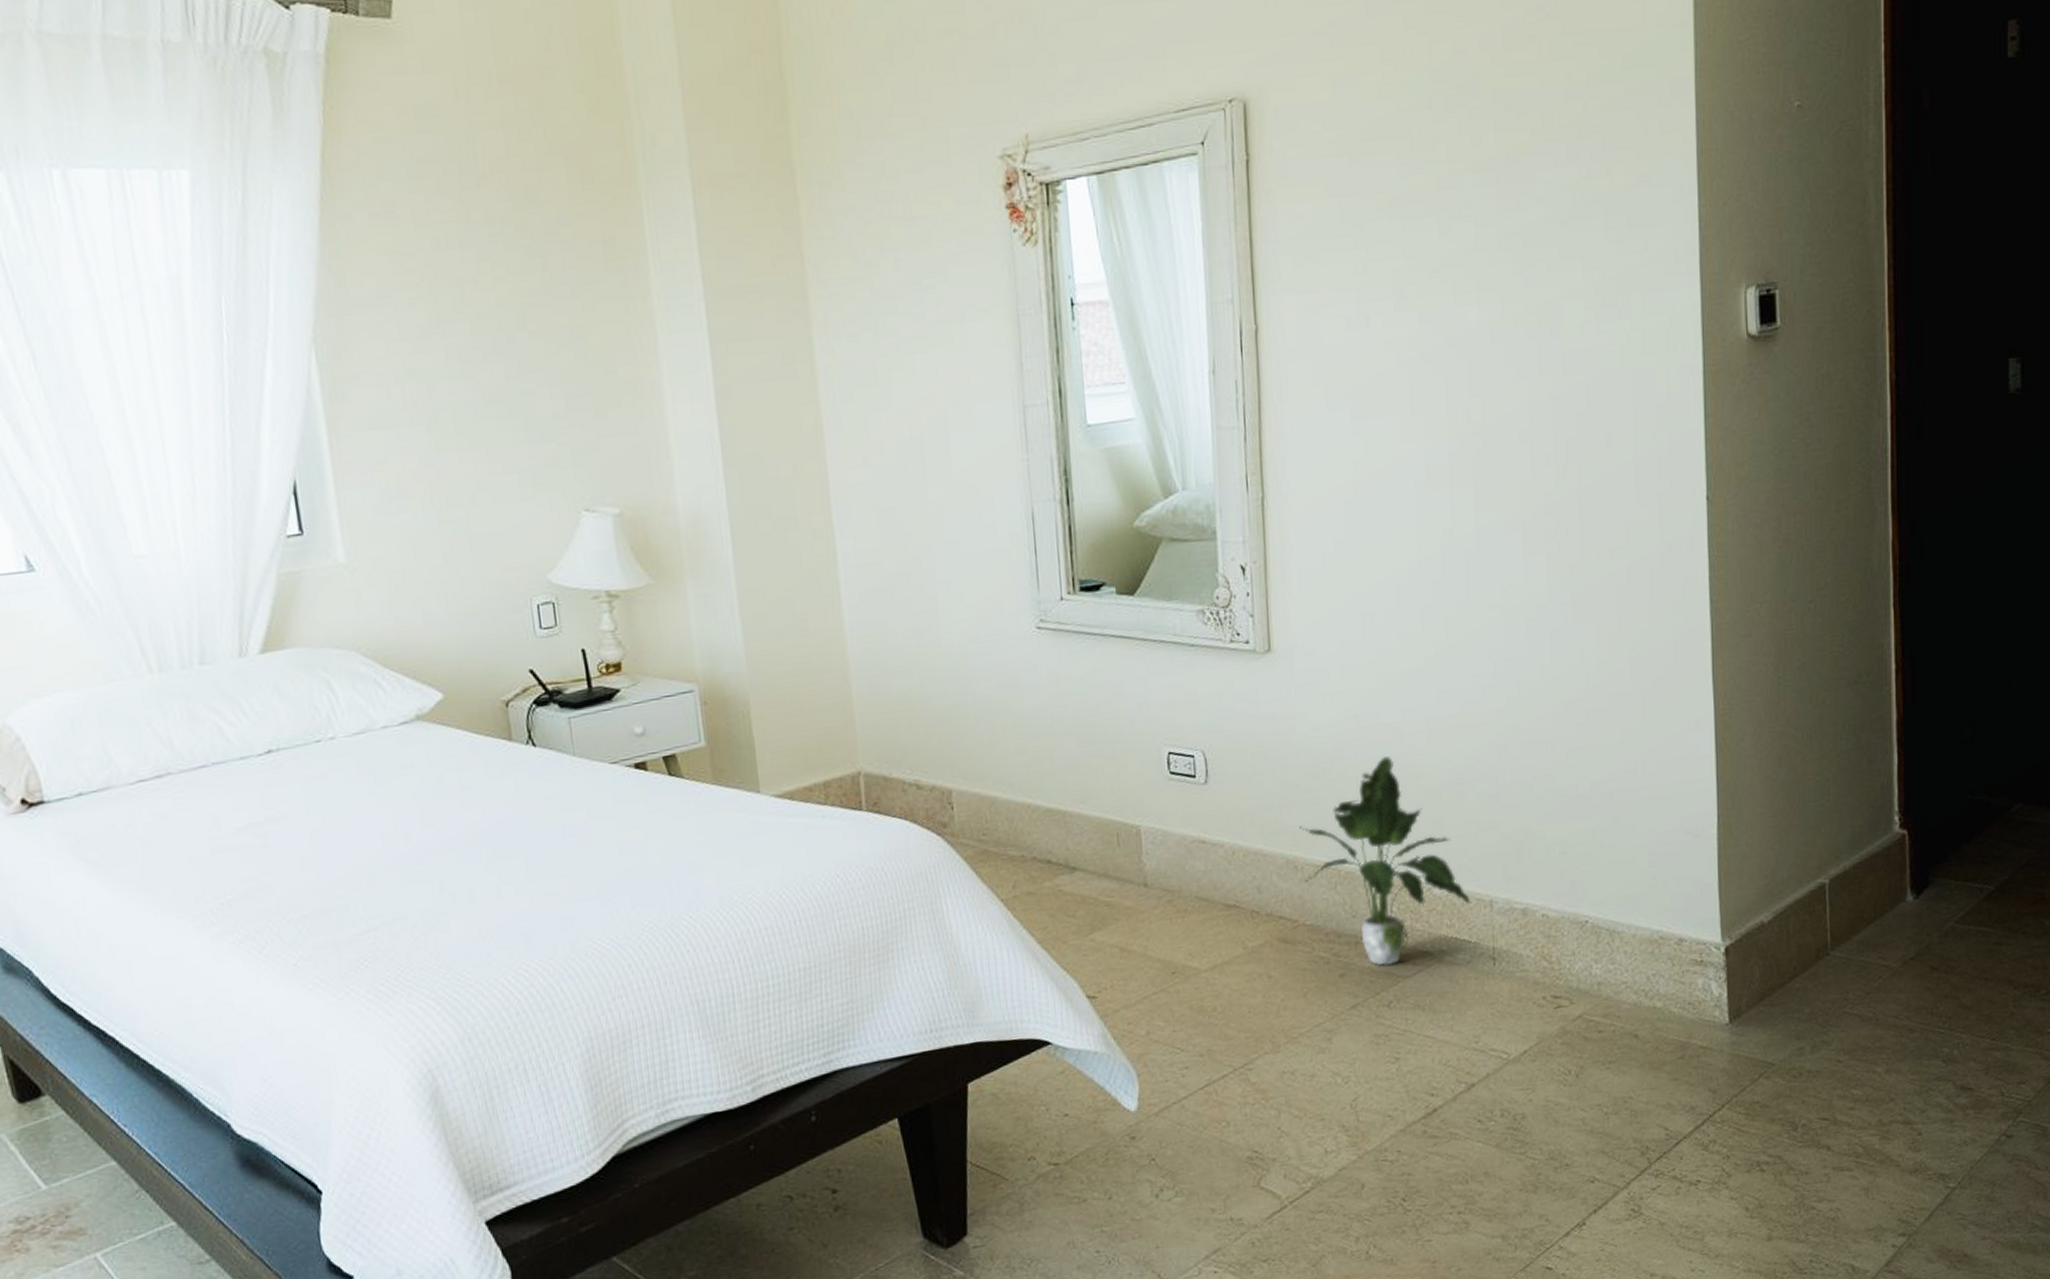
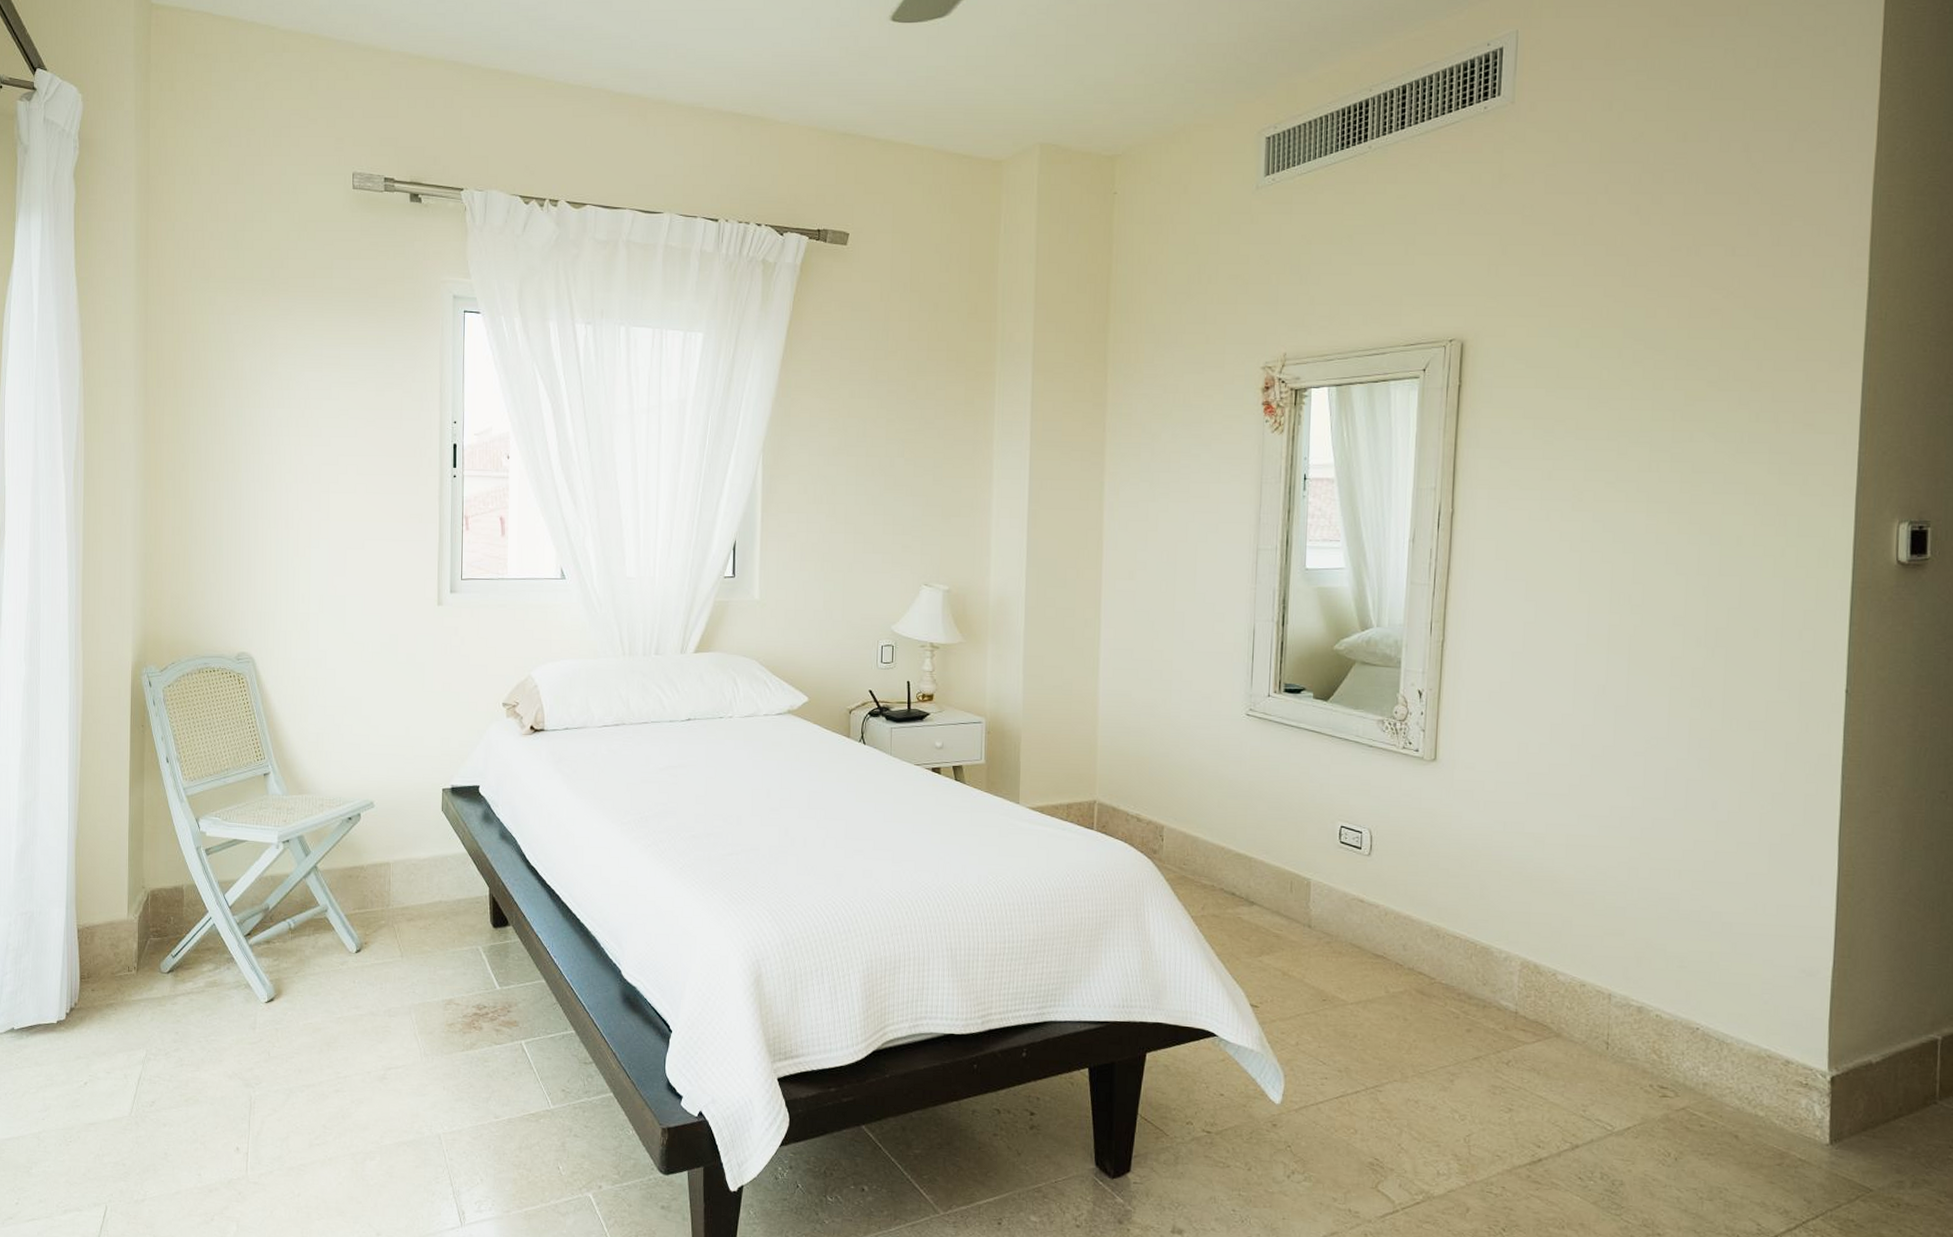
potted plant: present [1298,756,1471,966] -> none [1443,859,1592,1031]

